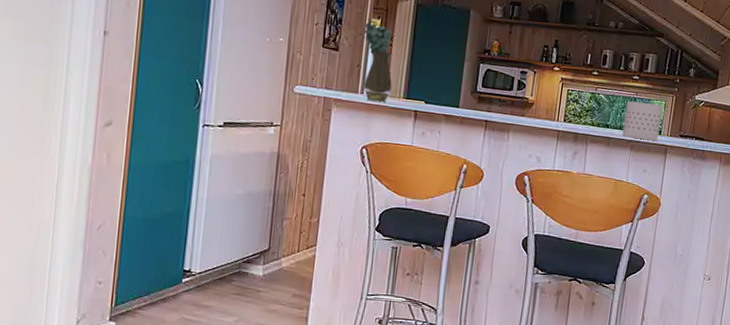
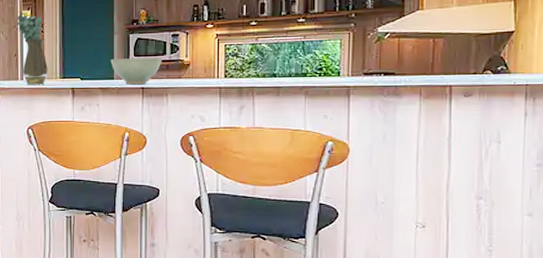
bowl: none [457,86,509,117] -> present [110,57,162,84]
mug: present [622,101,663,142] -> none [293,45,339,85]

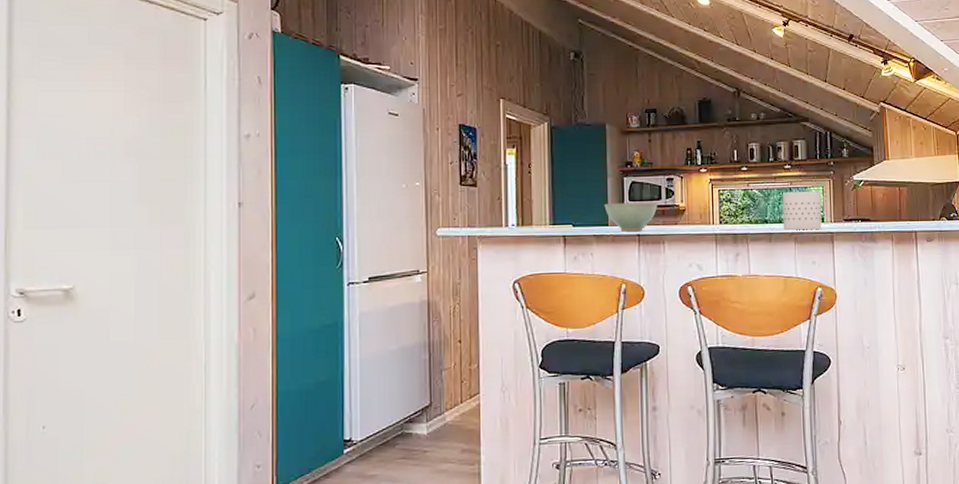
vase: present [16,11,48,85] -> none [499,149,536,233]
mug: none [293,45,339,85] -> present [782,191,822,231]

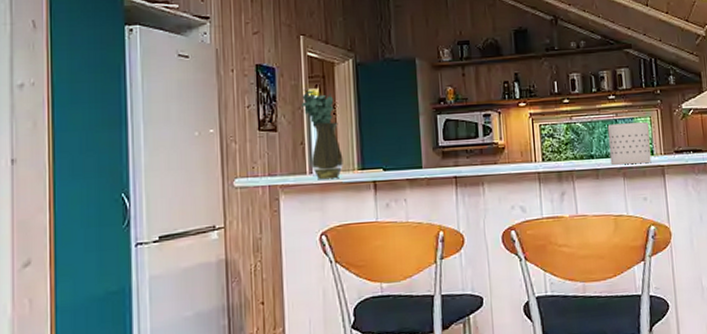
vase: none [499,149,536,233] -> present [301,89,343,180]
bowl: present [604,202,658,231] -> none [417,141,475,174]

